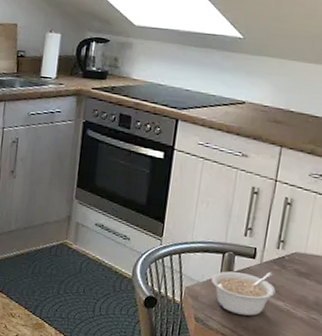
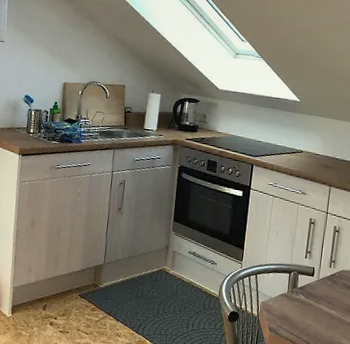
legume: present [210,271,276,316] -> none [280,286,330,324]

